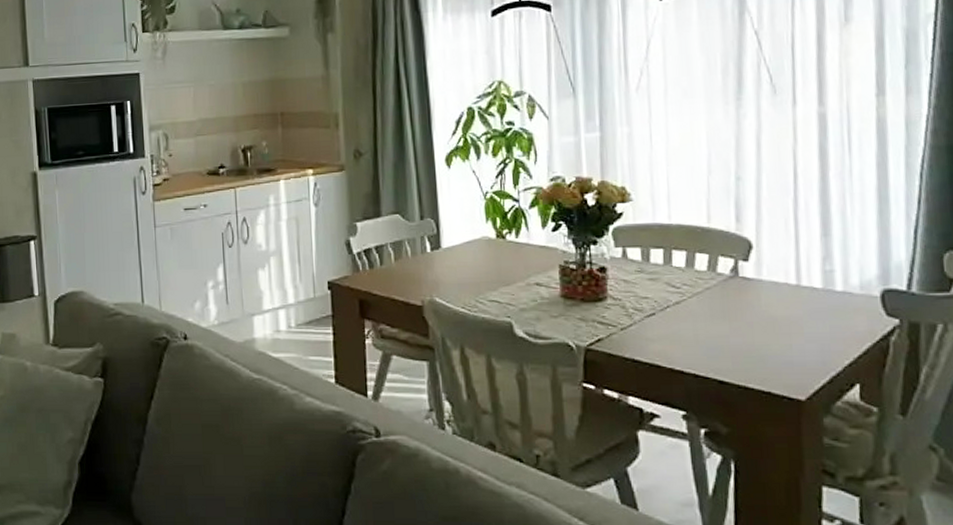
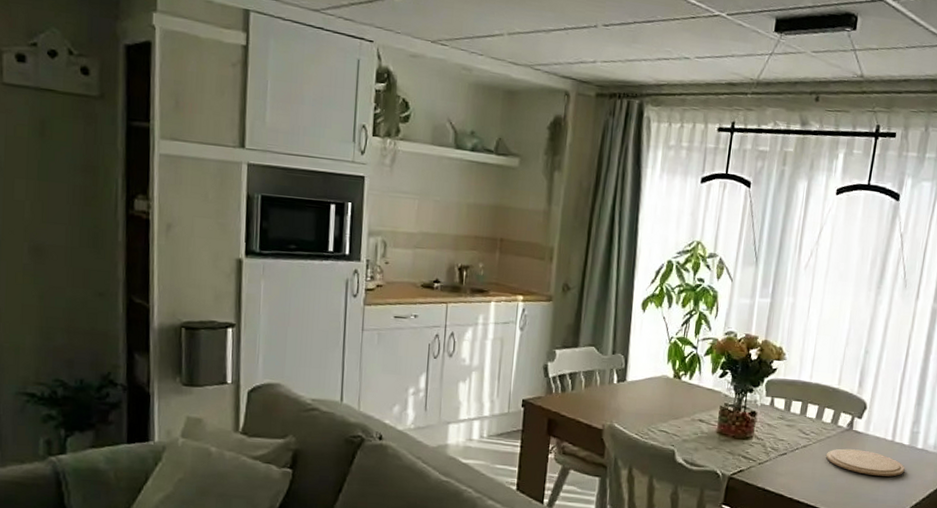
plate: none [709,300,824,331] -> present [826,448,905,477]

